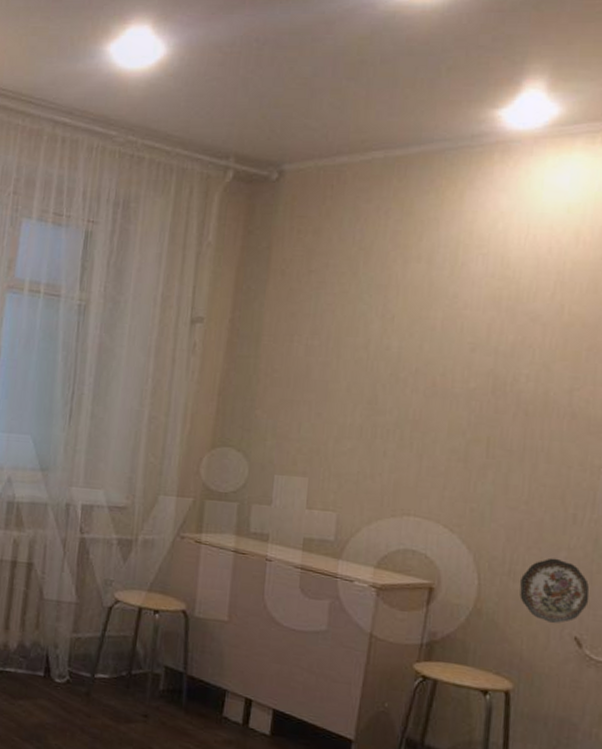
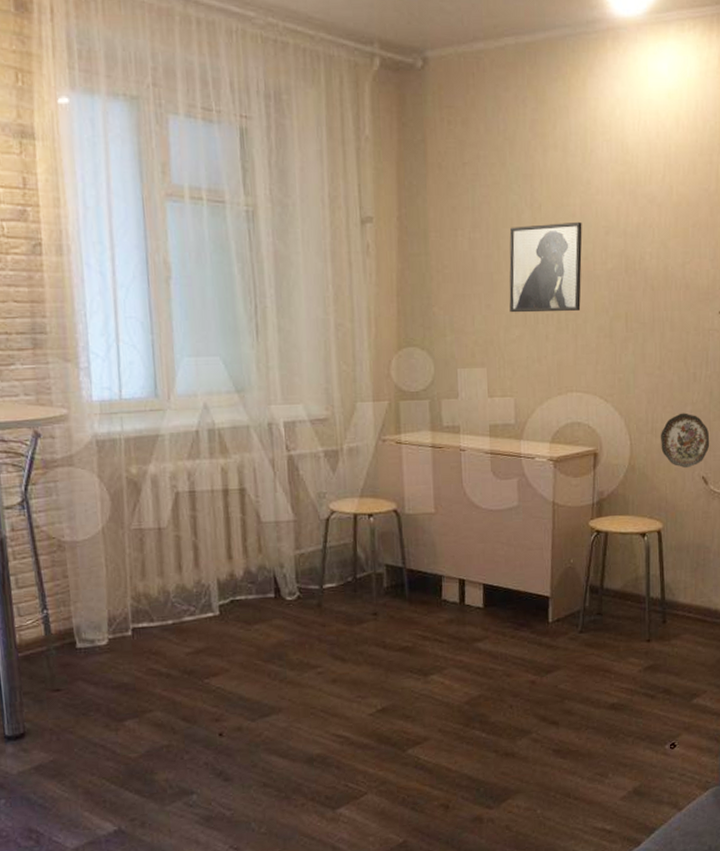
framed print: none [343,335,442,429] -> present [509,221,582,313]

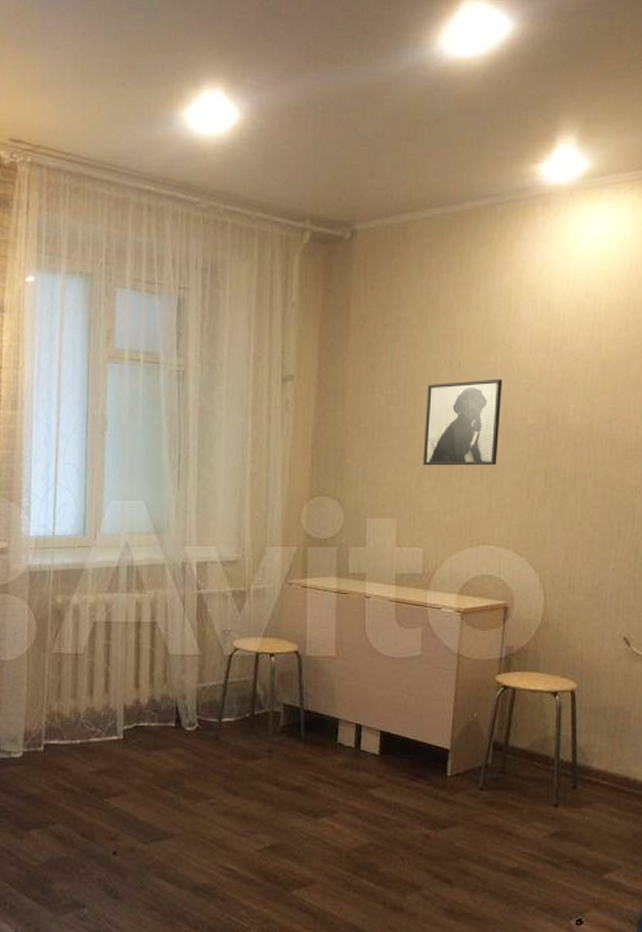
decorative plate: present [660,413,710,469] -> none [577,570,634,628]

